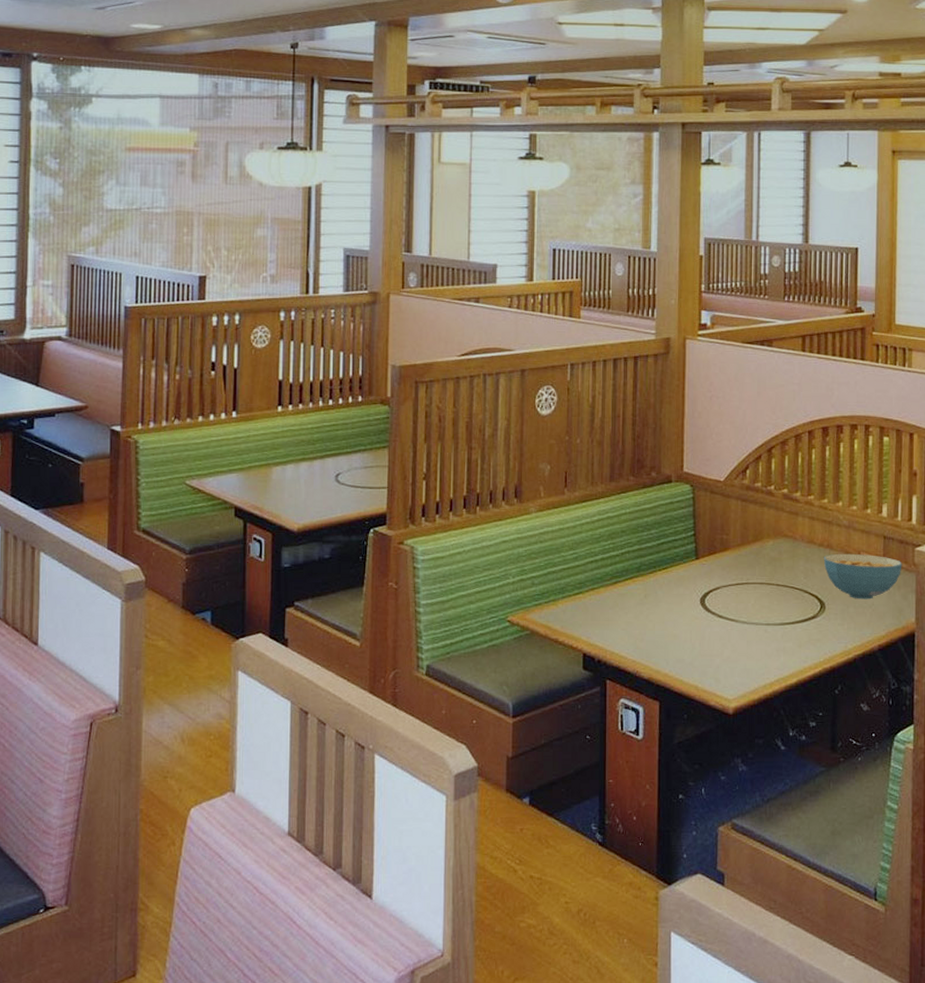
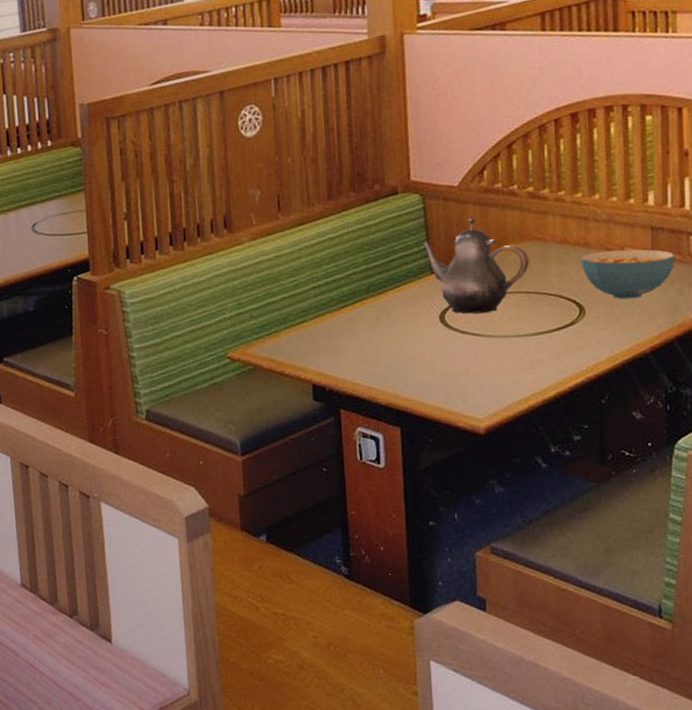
teapot: none [689,511,781,600] -> present [421,217,530,314]

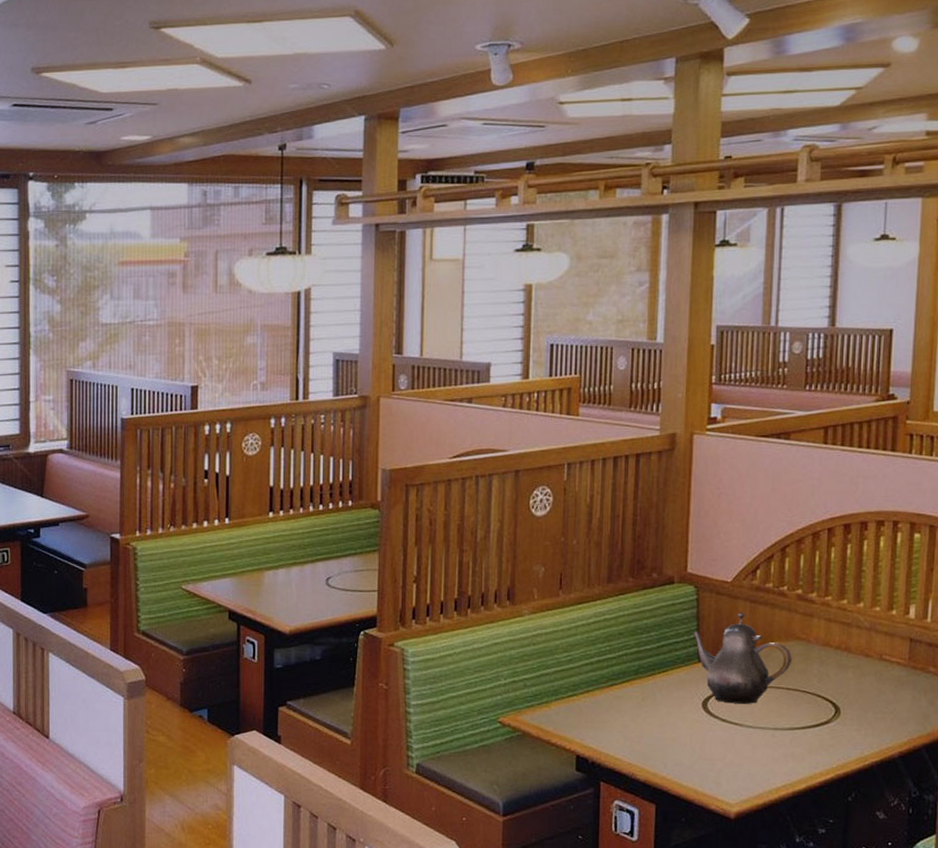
cereal bowl: present [580,249,676,300] -> none [840,656,930,705]

